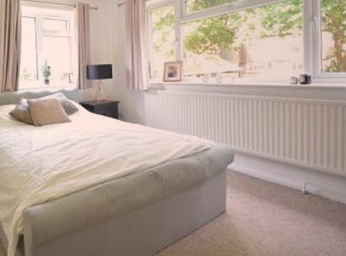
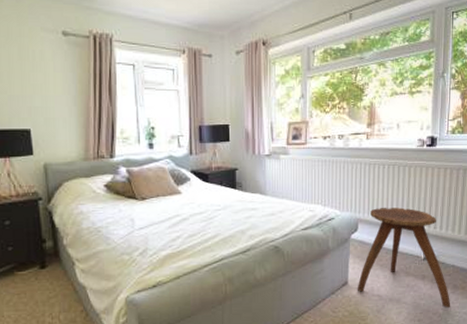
stool: none [235,140,339,245] -> present [357,207,451,308]

